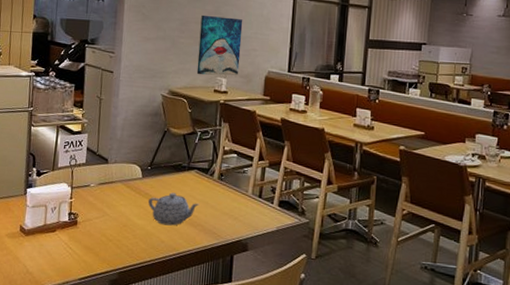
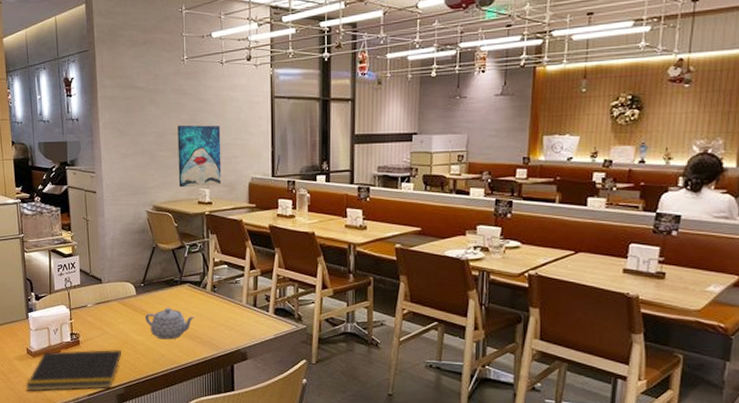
notepad: none [14,230,120,273] -> present [26,349,121,392]

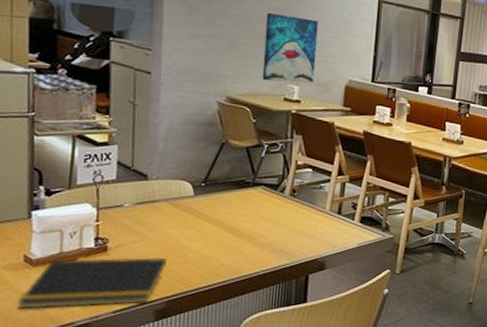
teapot: present [145,307,195,340] -> none [203,211,268,247]

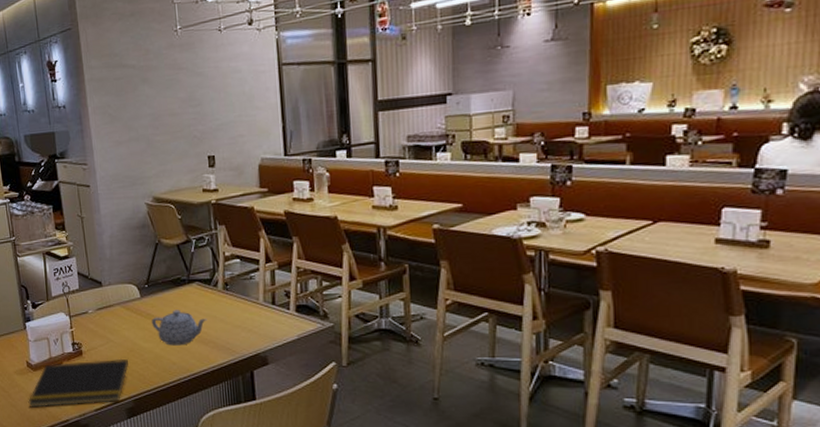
teapot: none [203,211,268,247] -> present [152,309,207,346]
wall art: present [262,12,319,83] -> none [174,101,228,175]

